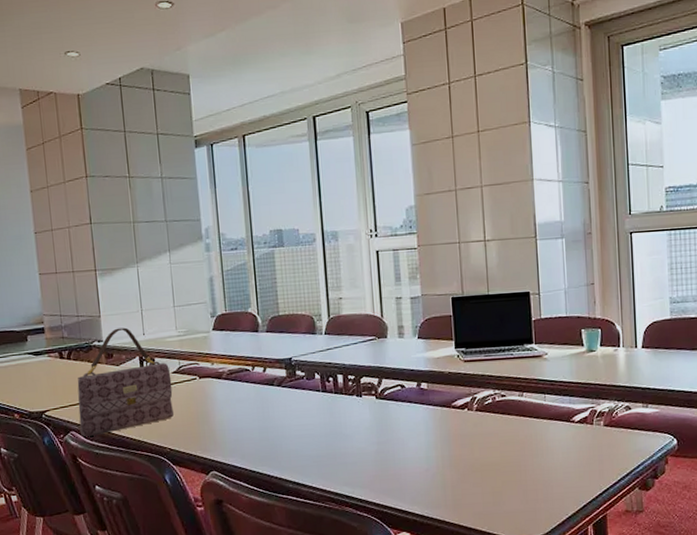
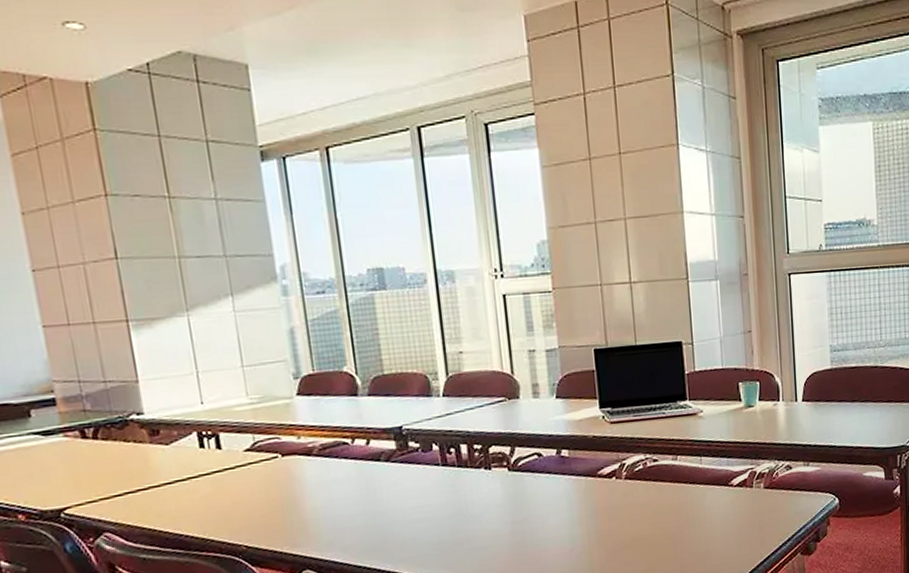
handbag: present [77,327,175,438] -> none [109,395,250,540]

